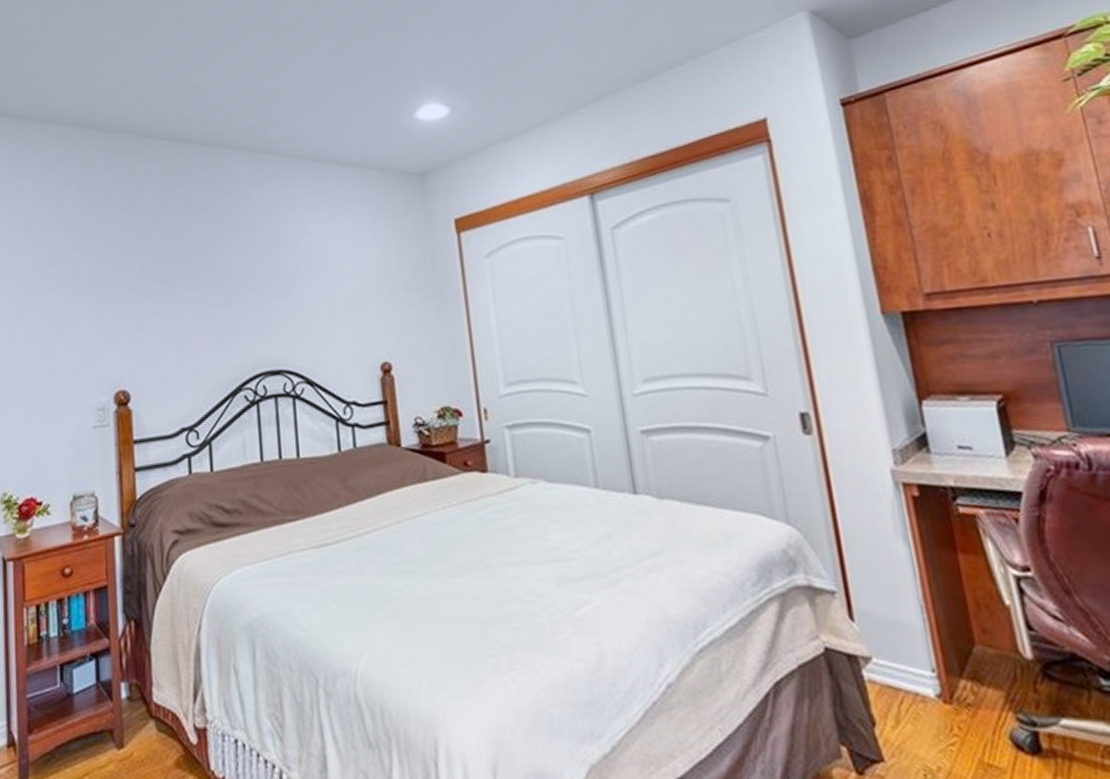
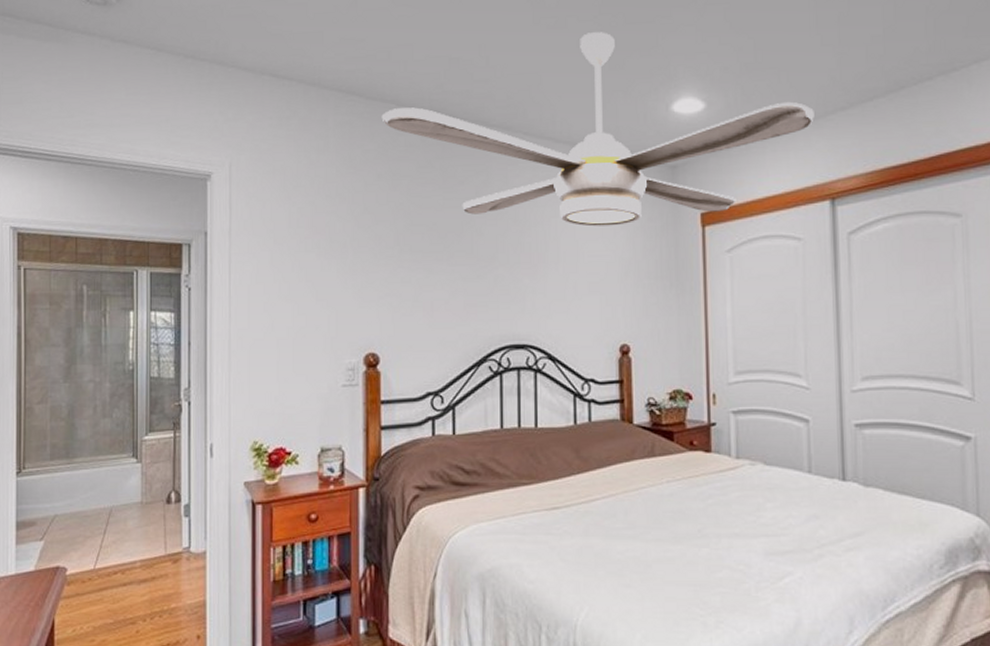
ceiling fan: none [122,46,564,242] -> present [381,32,814,227]

